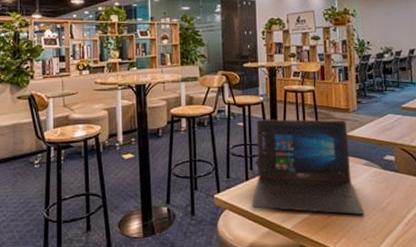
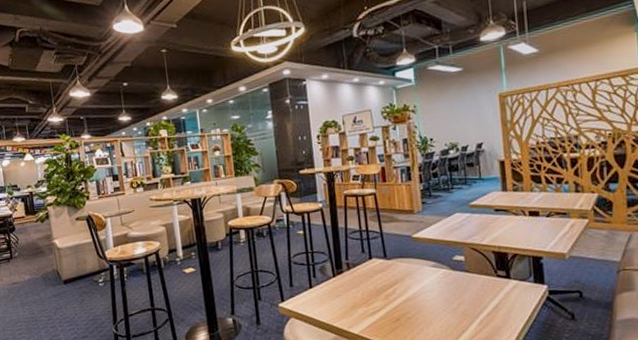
laptop: present [252,119,364,215] -> none [316,221,434,317]

